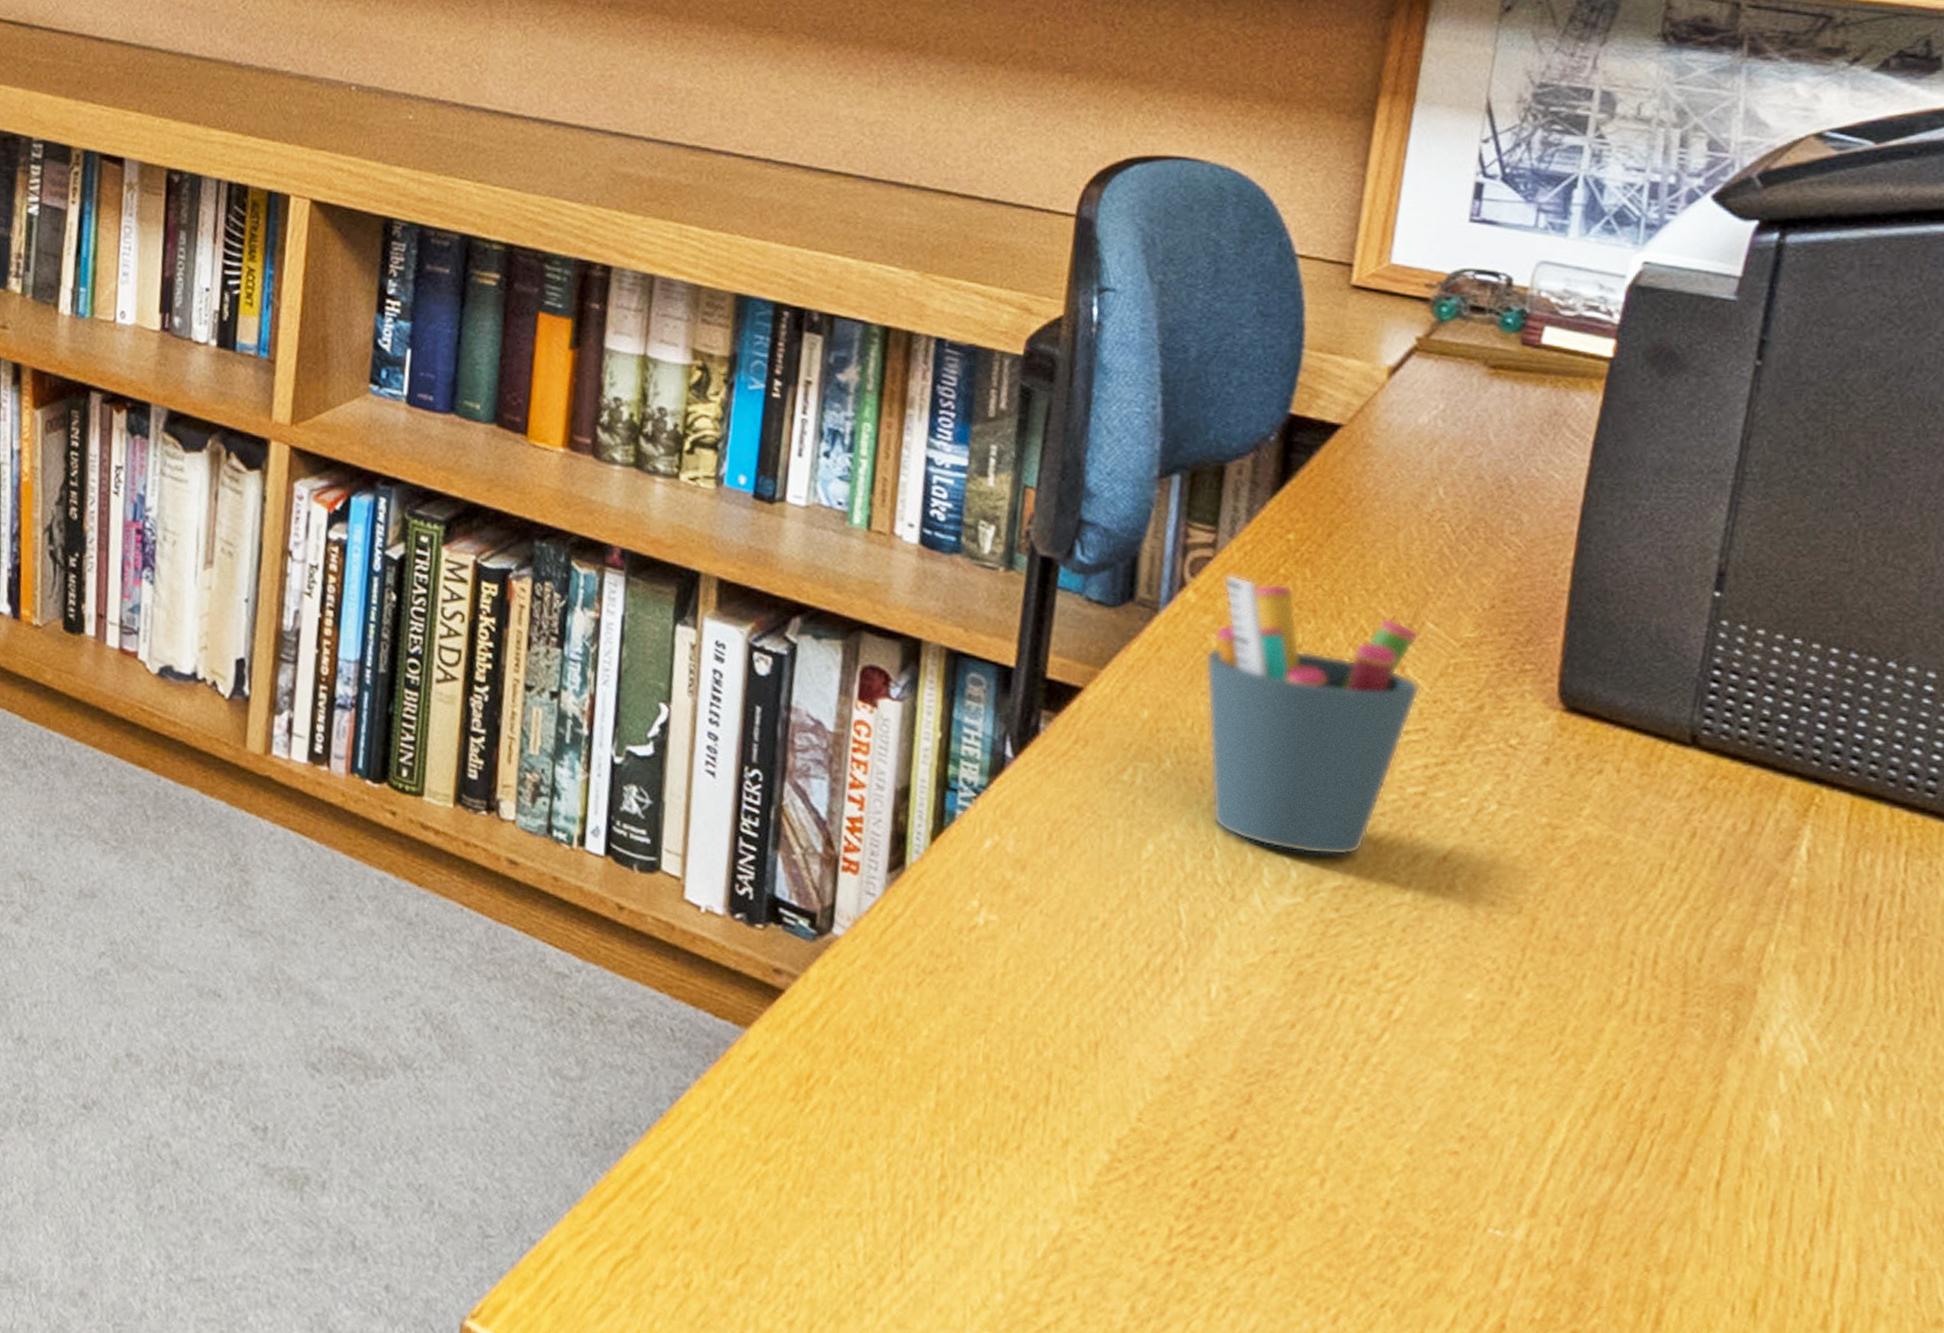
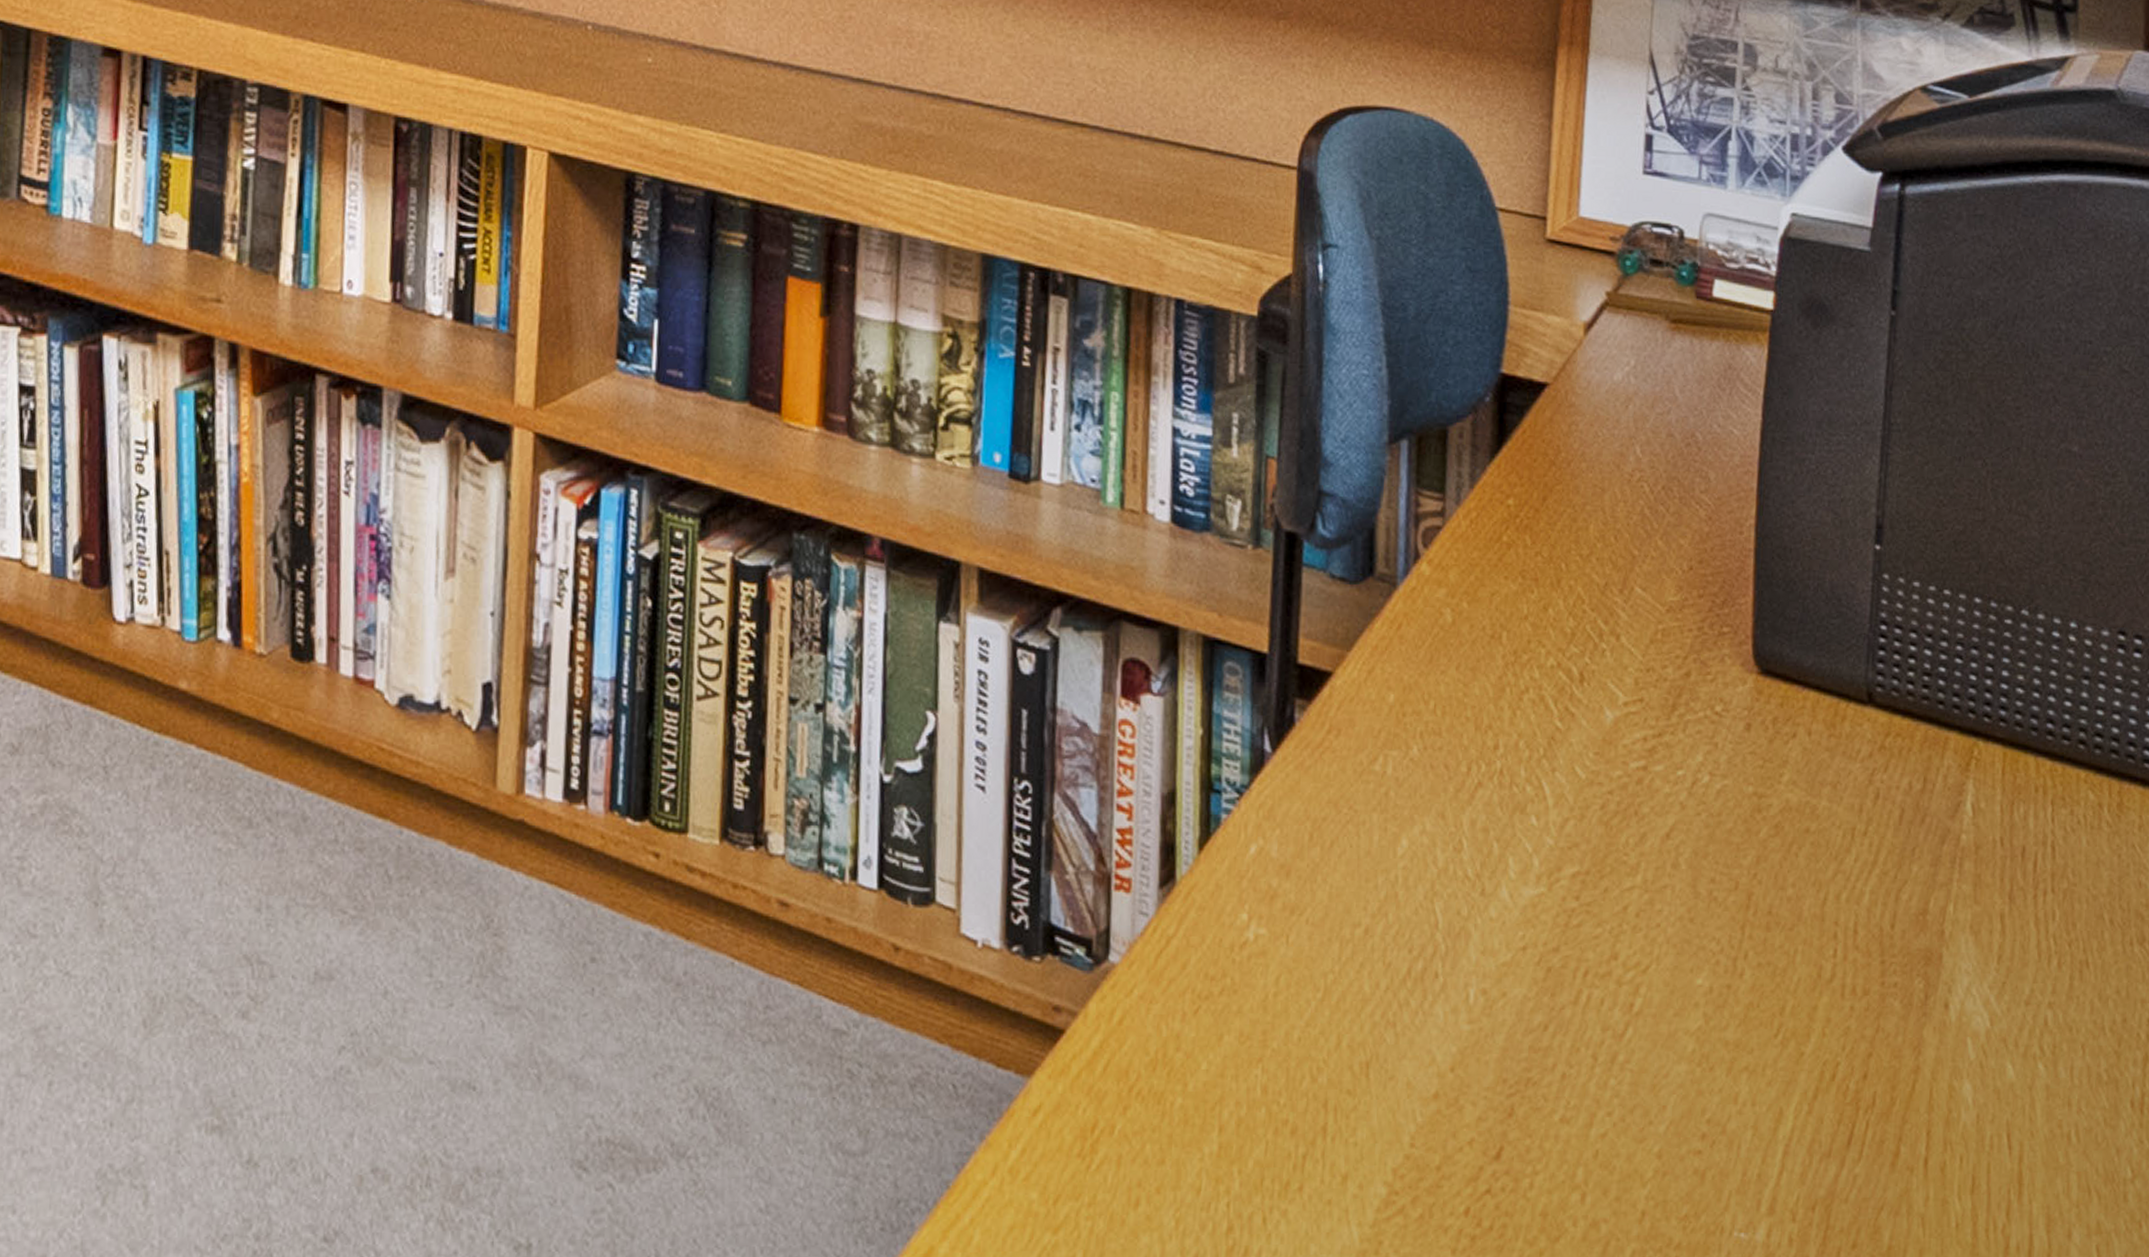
pen holder: present [1205,574,1420,856] -> none [1442,544,1634,839]

